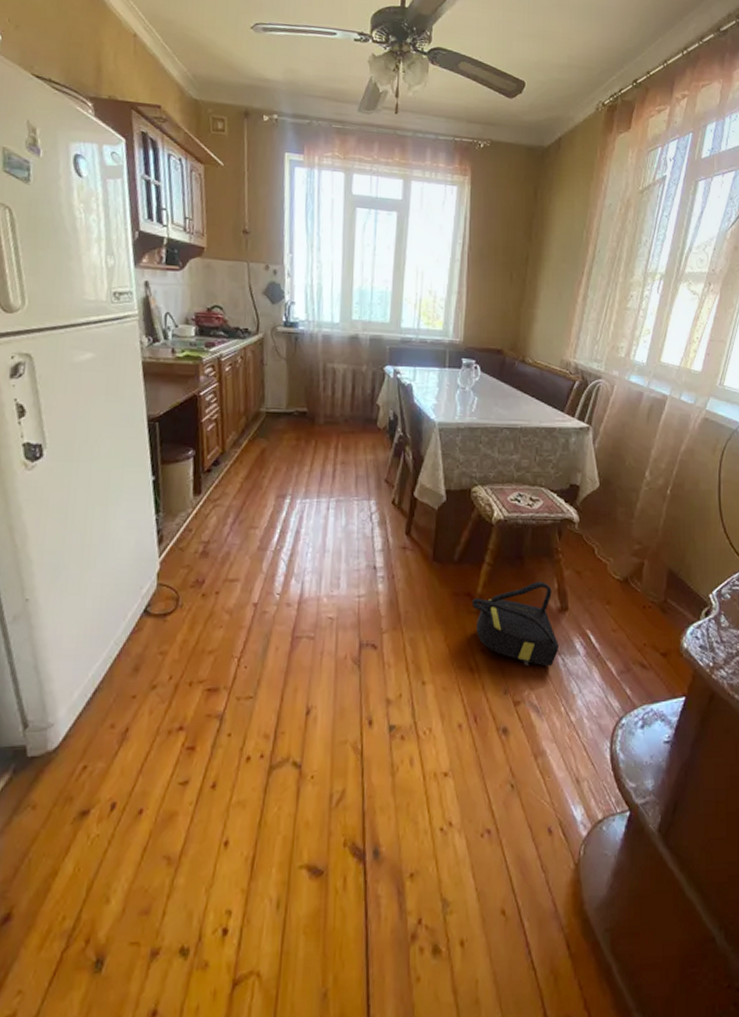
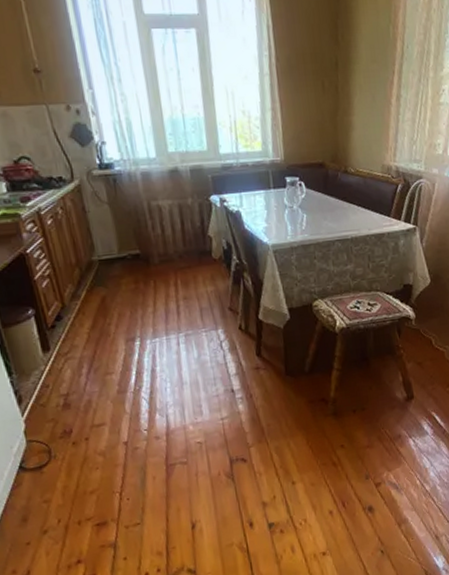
backpack: present [472,582,560,667] -> none [327,377,410,452]

